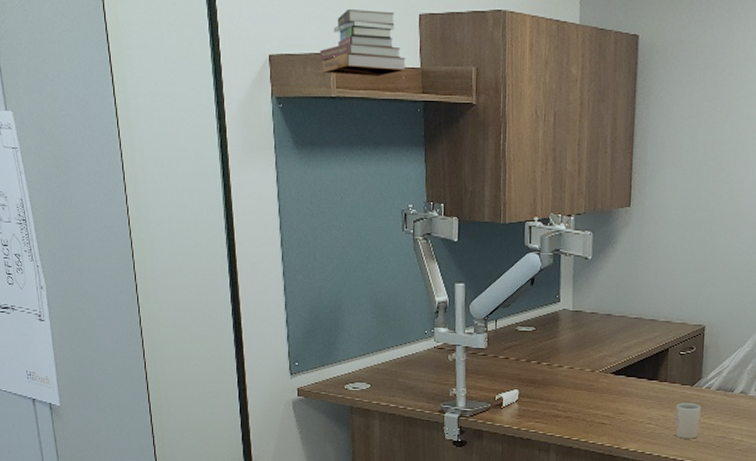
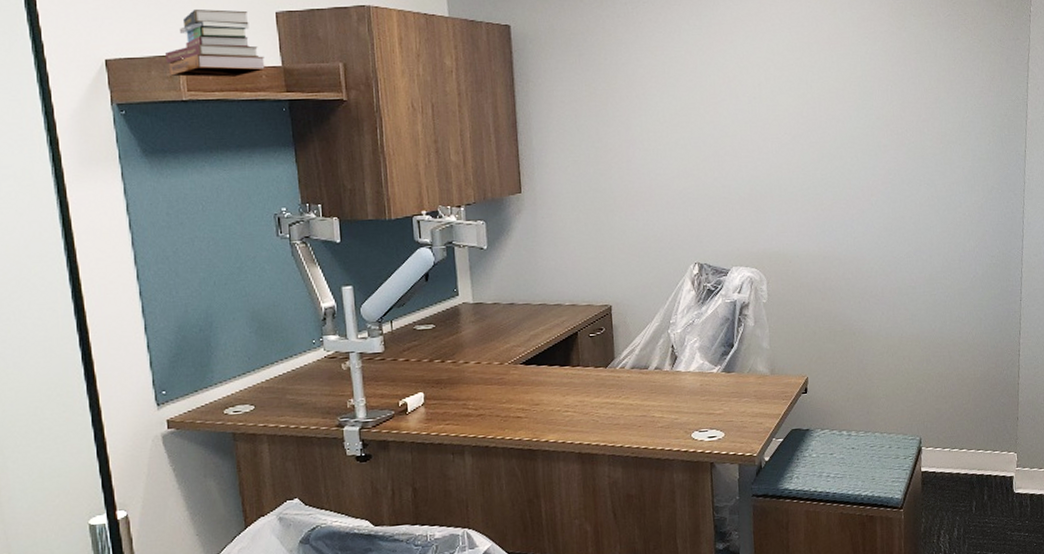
mug: present [674,403,702,439] -> none [592,385,620,423]

